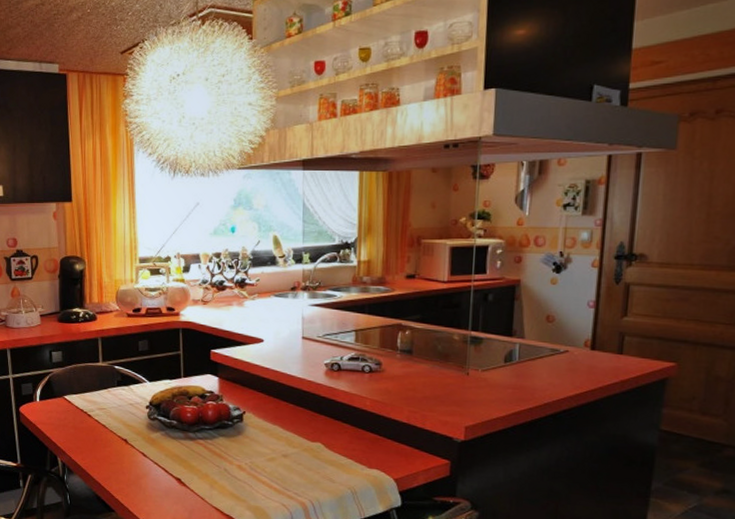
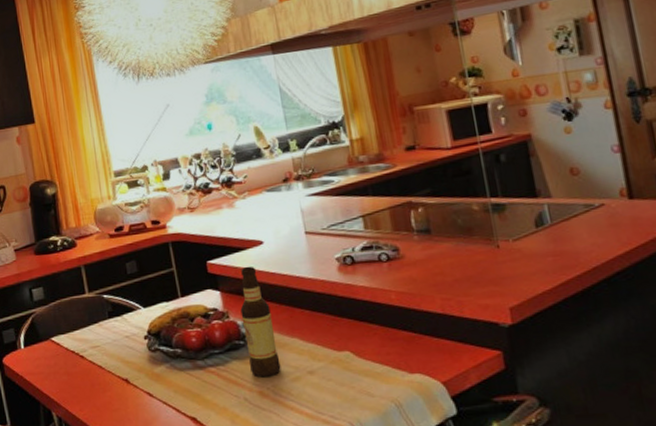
bottle: none [233,359,261,455] -> present [240,266,281,378]

